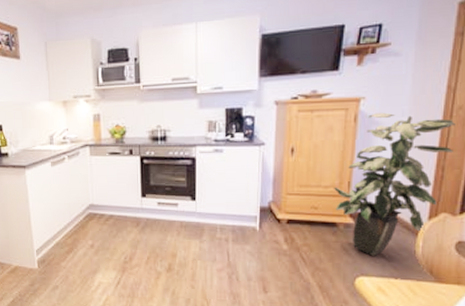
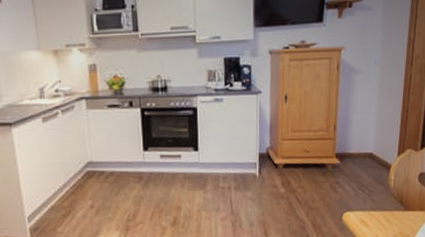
indoor plant: present [334,112,455,256] -> none [322,61,415,192]

